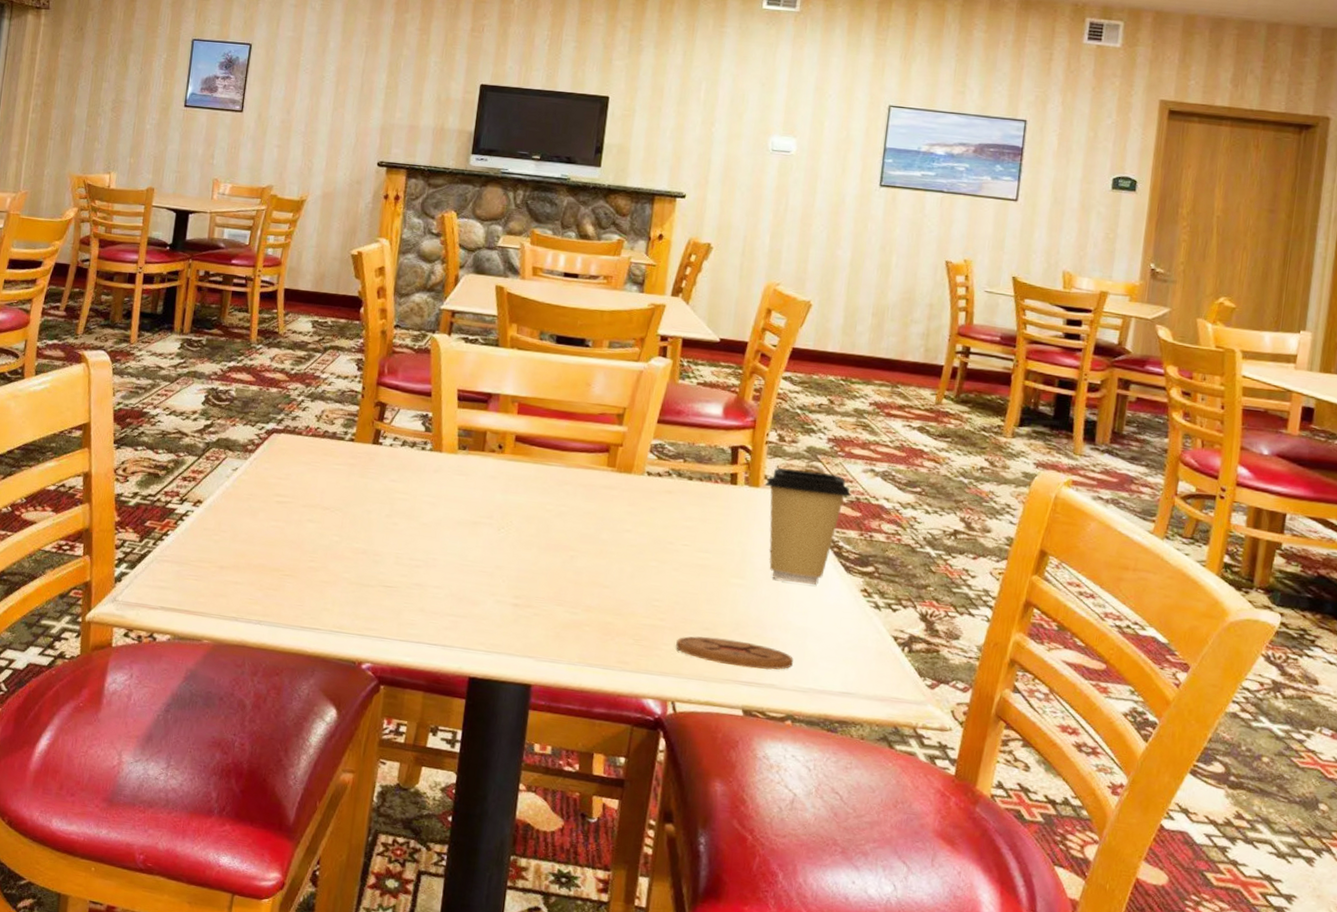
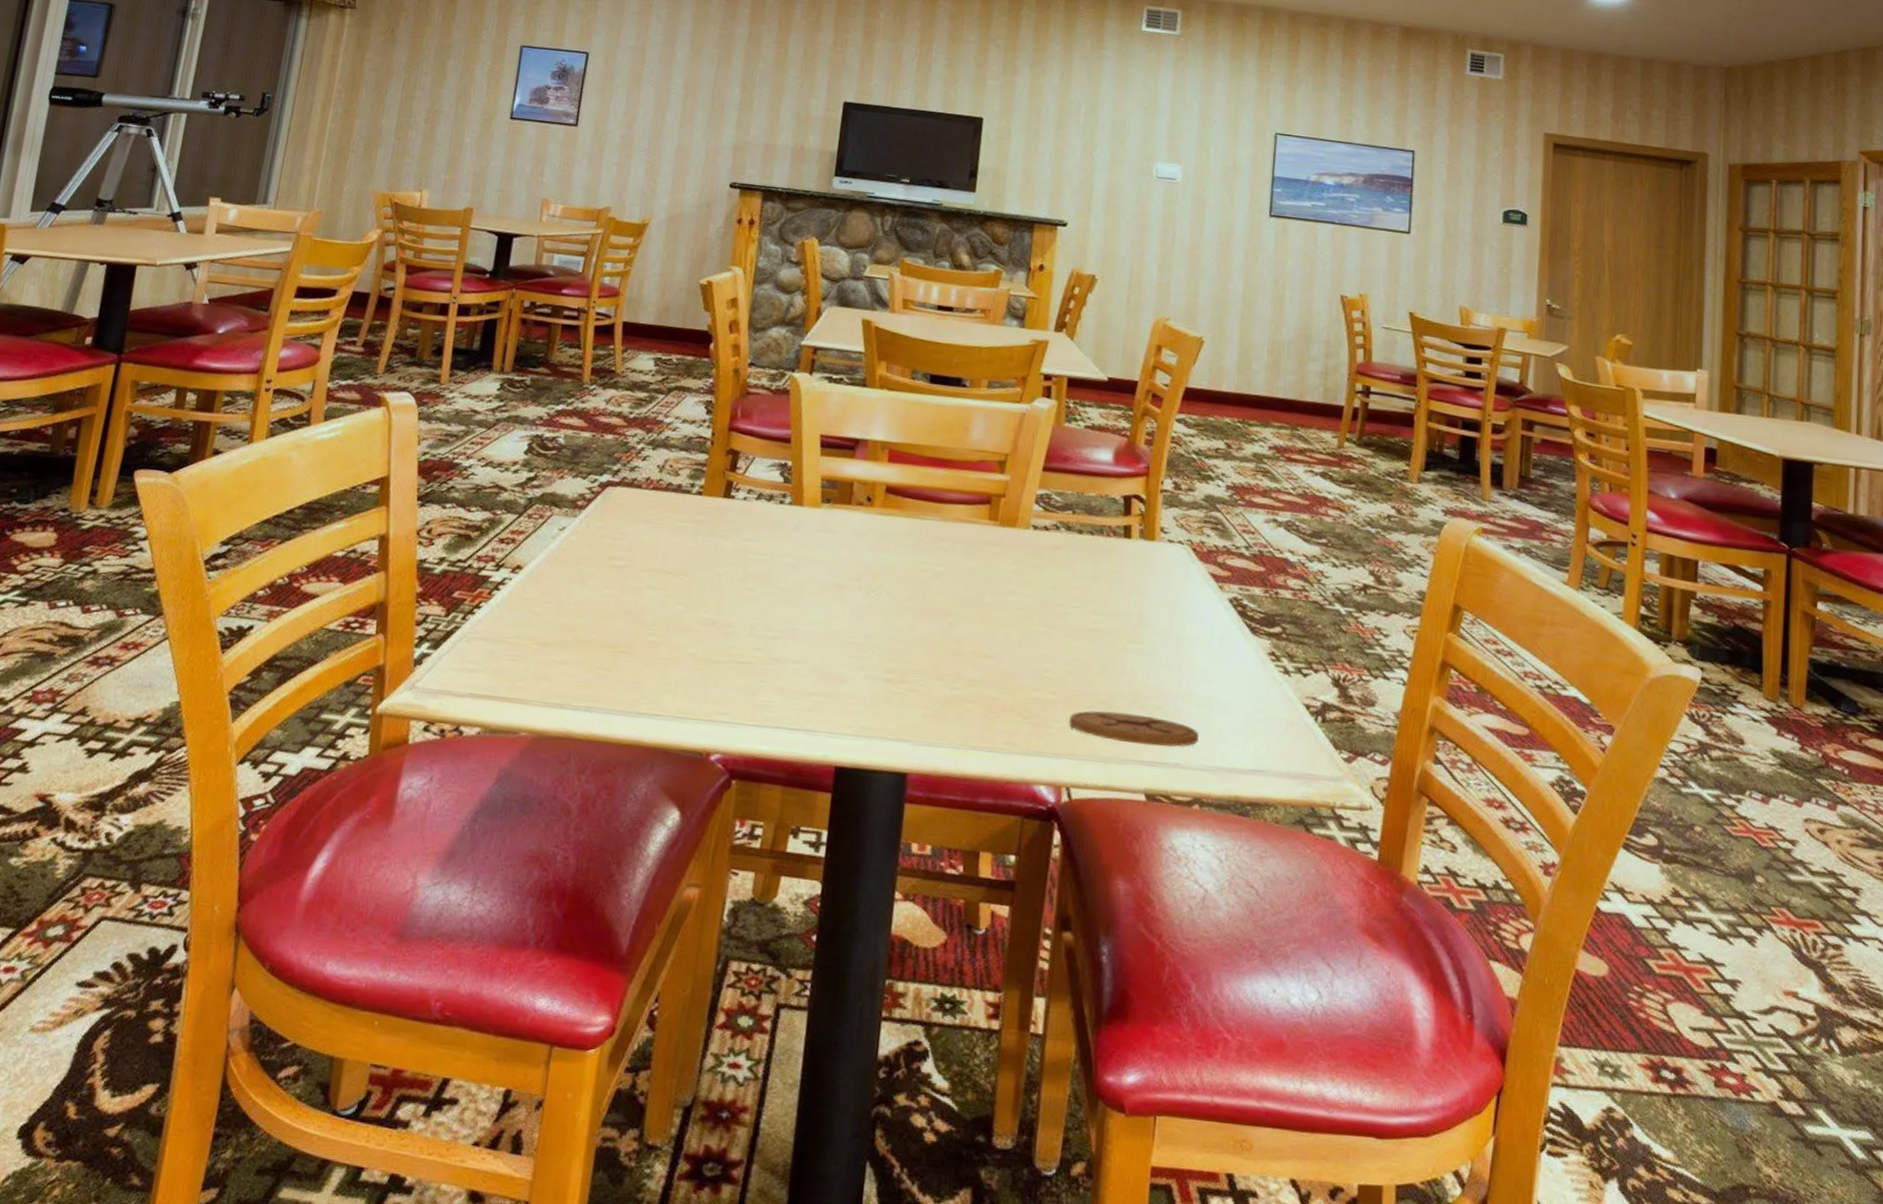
coffee cup: present [764,468,851,585] -> none [1160,519,1254,649]

